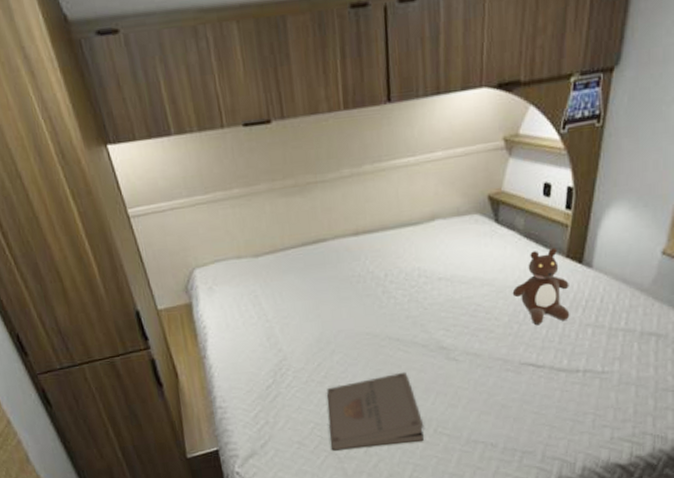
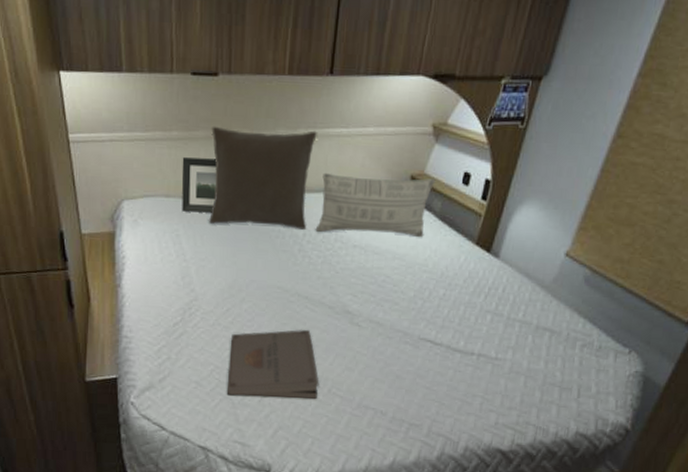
picture frame: none [247,211,289,271] -> present [182,157,217,213]
pillow: none [273,164,387,279] -> present [209,126,317,230]
pillow: none [396,194,515,270] -> present [315,172,436,238]
stuffed animal: present [512,247,570,325] -> none [421,233,475,304]

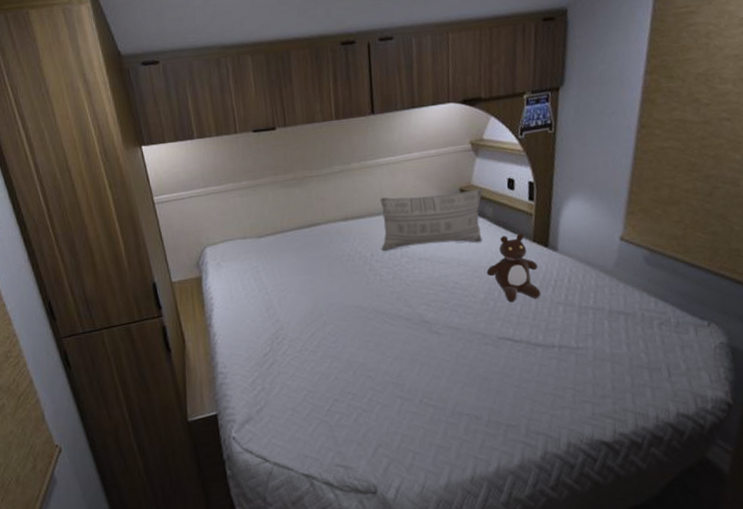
picture frame: present [182,157,217,213] -> none [253,199,288,250]
pillow: present [209,126,317,230] -> none [276,162,373,257]
pizza box: present [226,329,319,399] -> none [318,343,410,419]
stuffed animal: none [421,233,475,304] -> present [486,233,541,302]

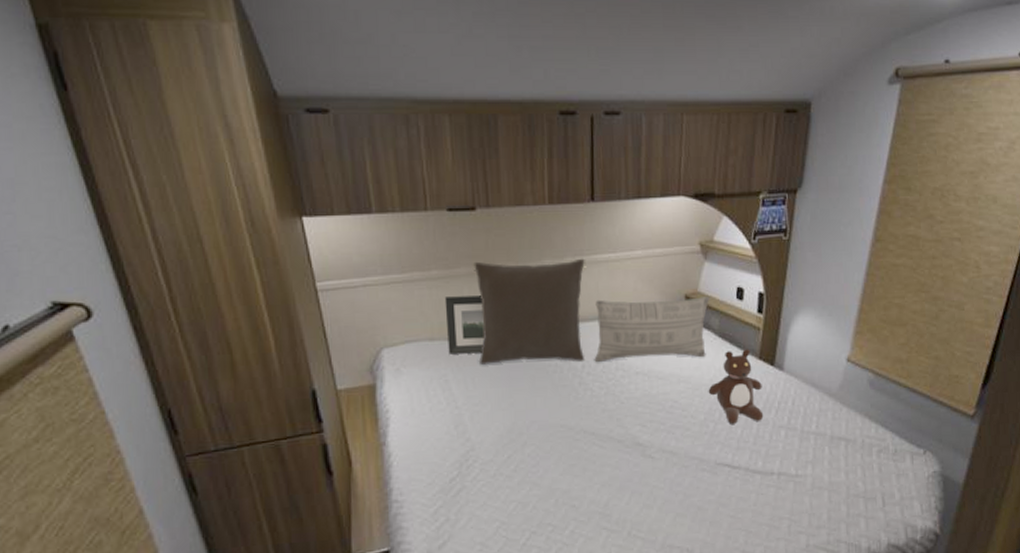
picture frame: none [253,199,288,250] -> present [444,295,485,355]
pillow: none [276,162,373,257] -> present [474,258,585,365]

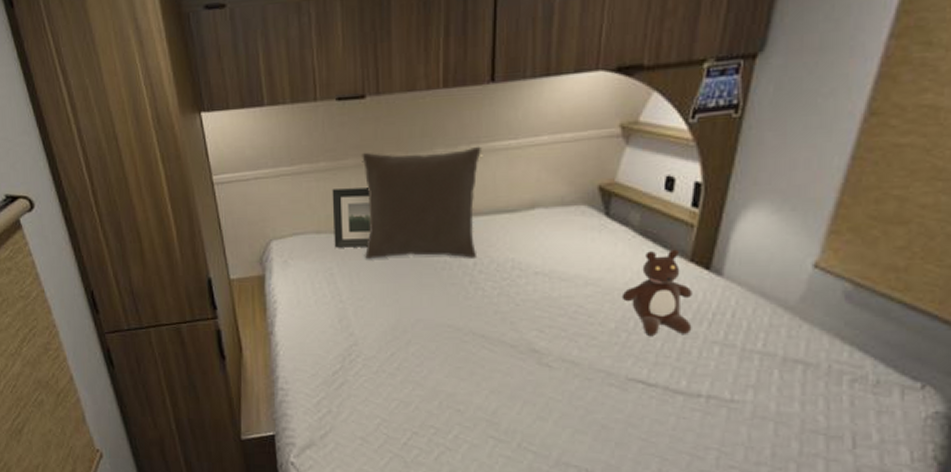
pillow: present [594,295,710,362] -> none [487,186,630,259]

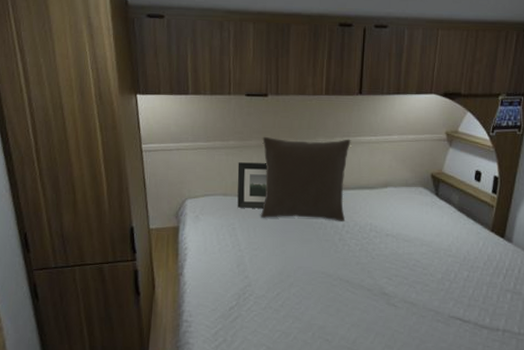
stuffed animal: present [621,249,692,335] -> none [446,222,493,284]

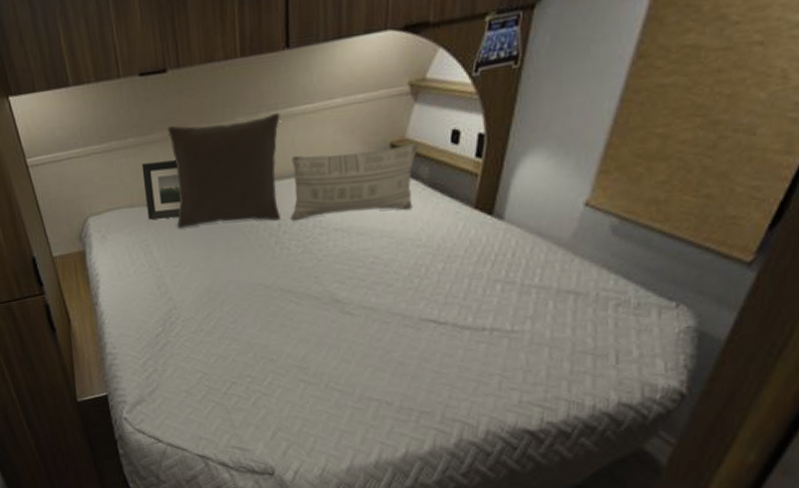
pillow: none [352,173,452,227] -> present [290,142,419,220]

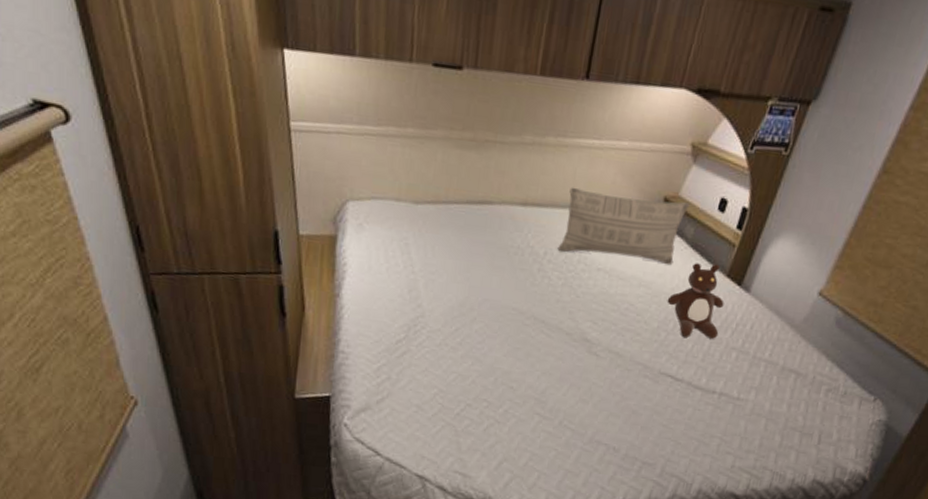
picture frame: present [141,160,181,220] -> none [413,158,455,222]
pillow: present [167,112,280,228] -> none [442,125,567,248]
stuffed animal: none [414,198,477,279] -> present [667,263,724,339]

